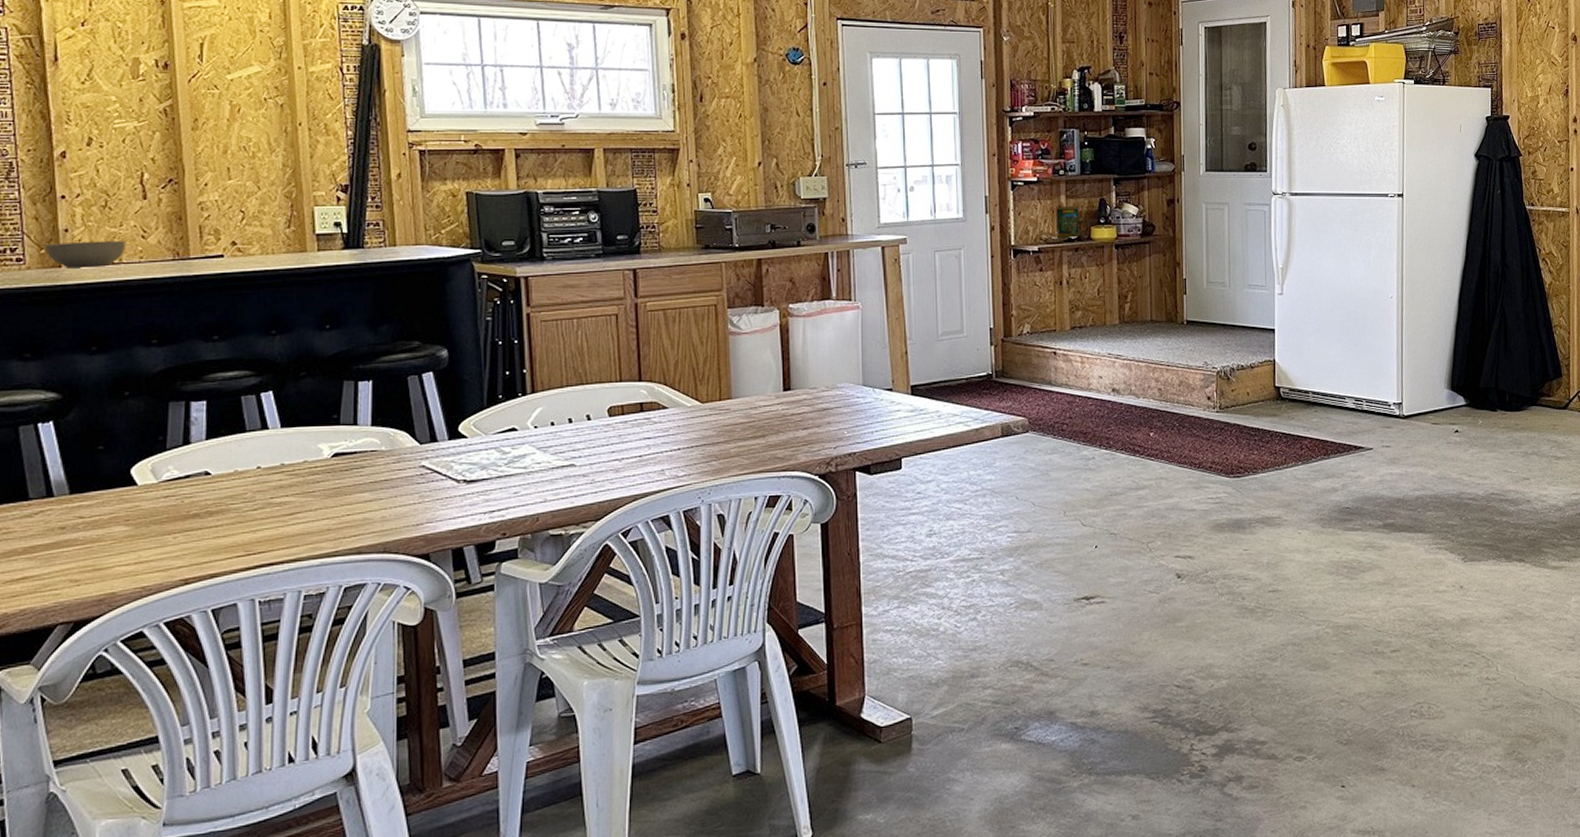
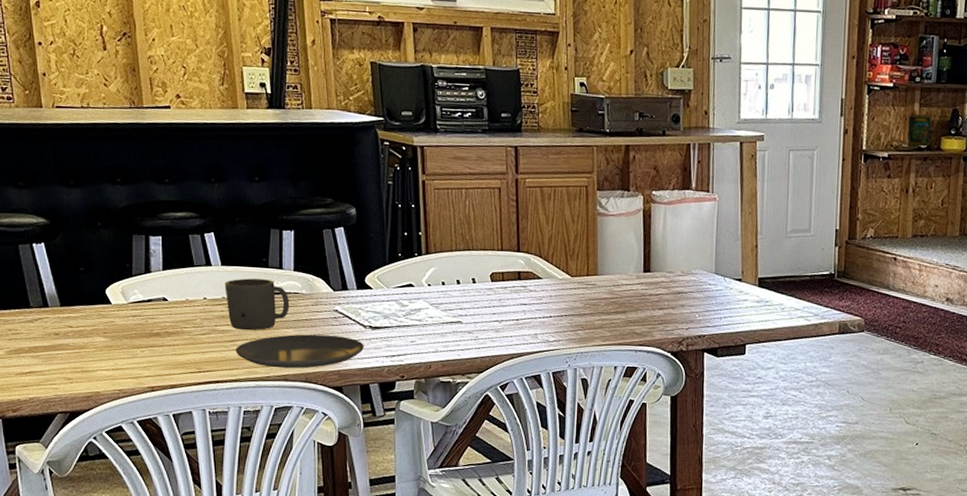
bowl: present [44,241,126,269] -> none [27,85,92,110]
mug: none [284,438,366,500] -> present [225,278,290,331]
plate: none [295,495,457,540] -> present [235,334,364,369]

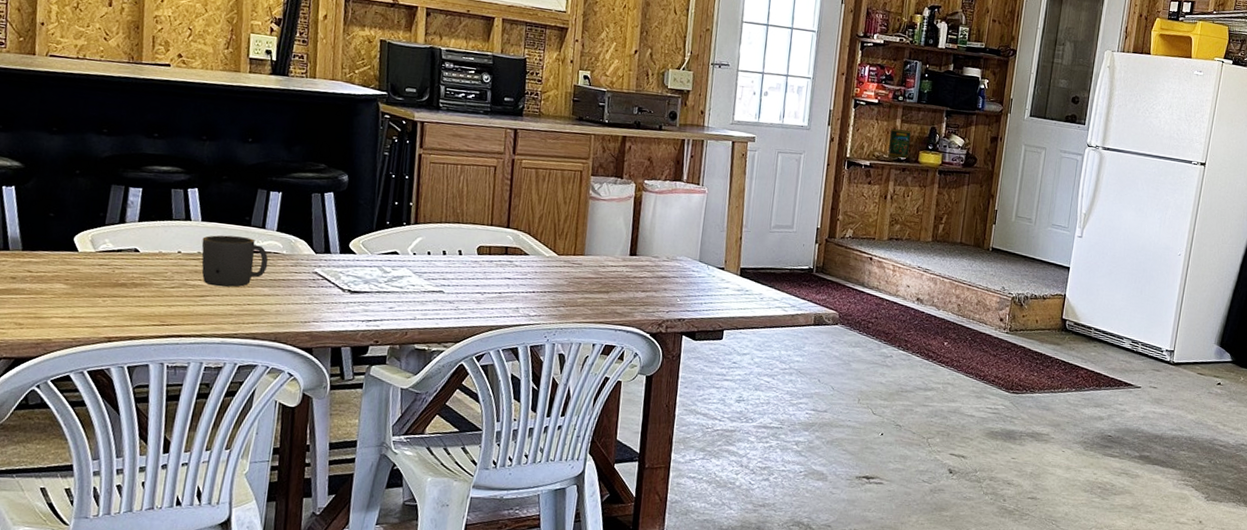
plate: present [235,334,364,369] -> none [204,293,341,328]

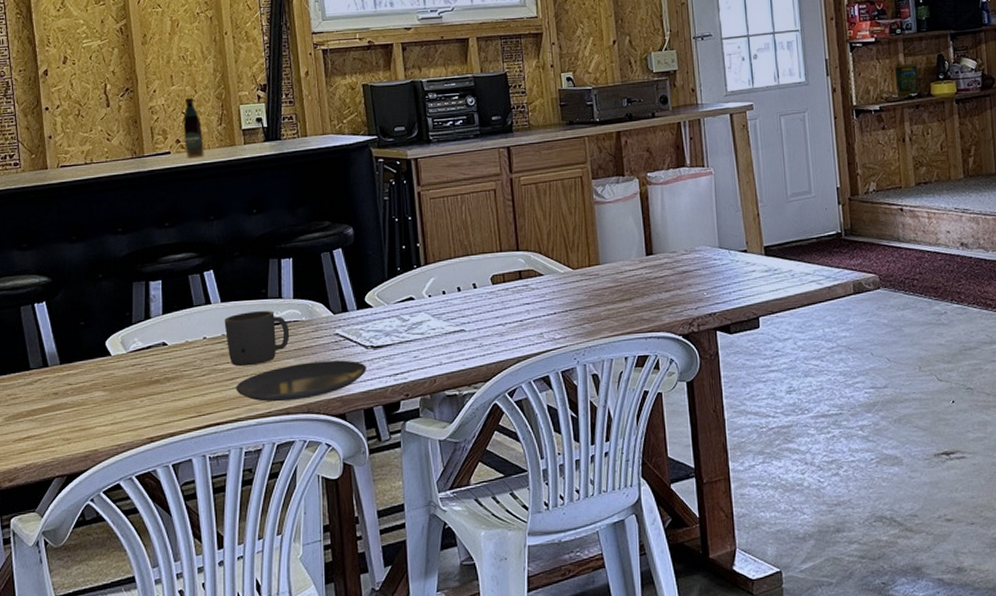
bottle: none [186,15,208,77] -> present [183,98,204,159]
plate: none [204,293,341,328] -> present [236,360,366,402]

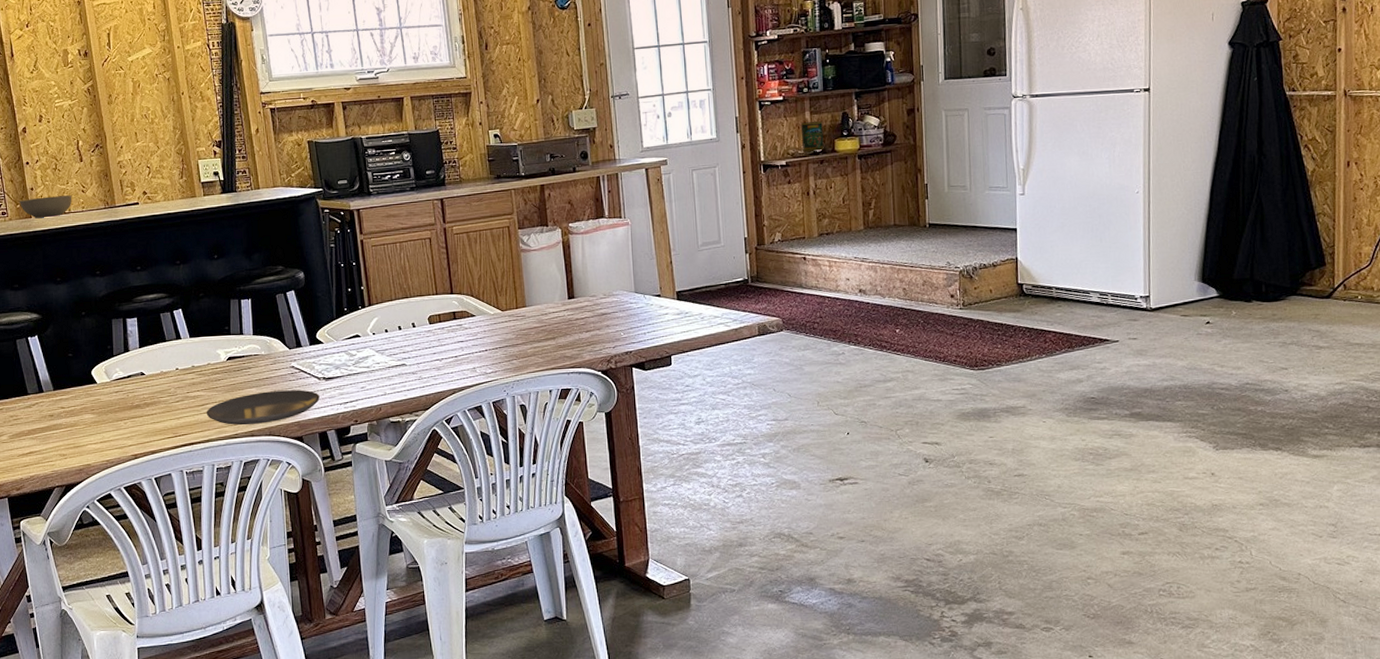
bowl: none [34,144,95,170] -> present [18,195,72,219]
bottle: present [183,98,204,159] -> none [148,154,169,209]
mug: present [224,311,290,367] -> none [193,345,251,394]

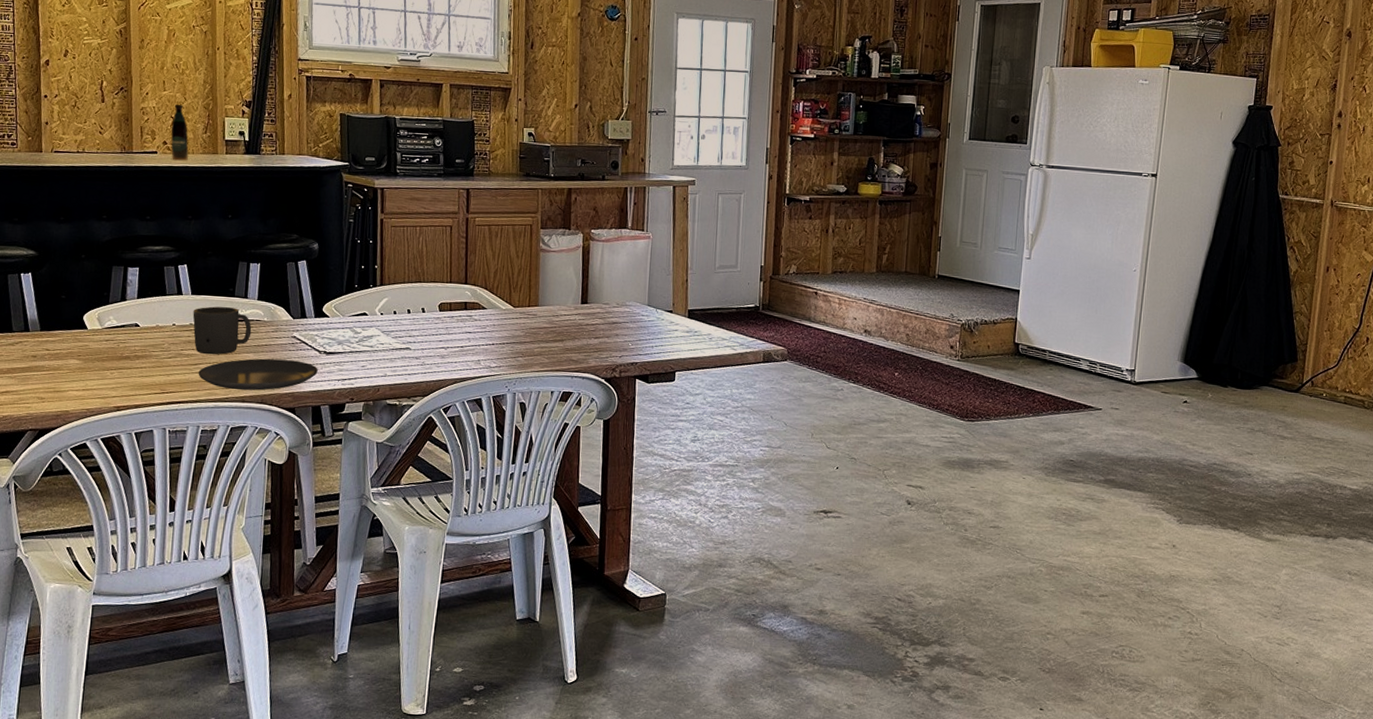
bowl: present [18,195,72,219] -> none [31,132,88,154]
bottle: none [148,154,169,209] -> present [171,105,189,161]
mug: none [193,345,251,394] -> present [192,306,252,355]
can: present [801,121,824,152] -> none [827,162,849,192]

